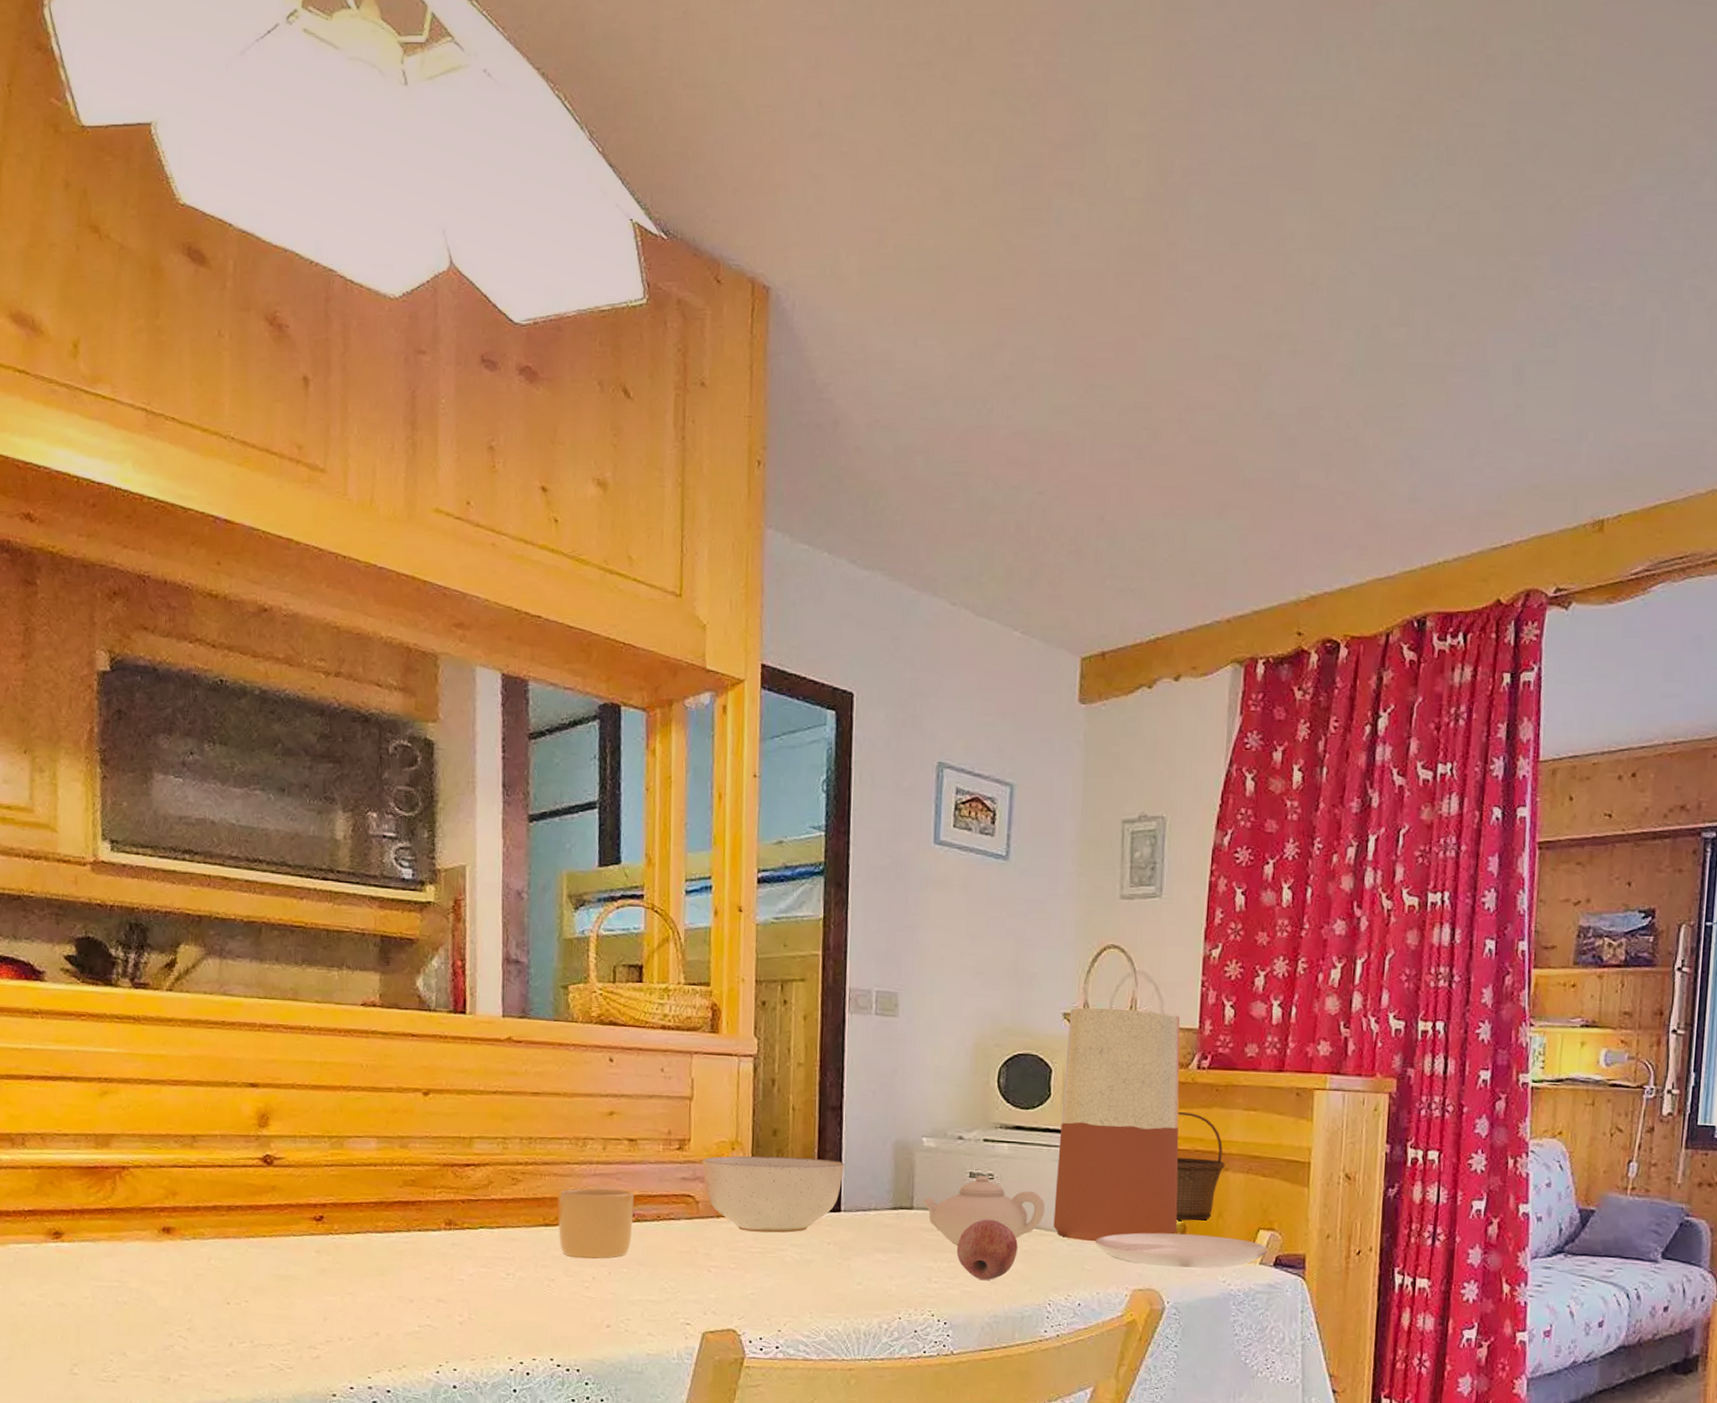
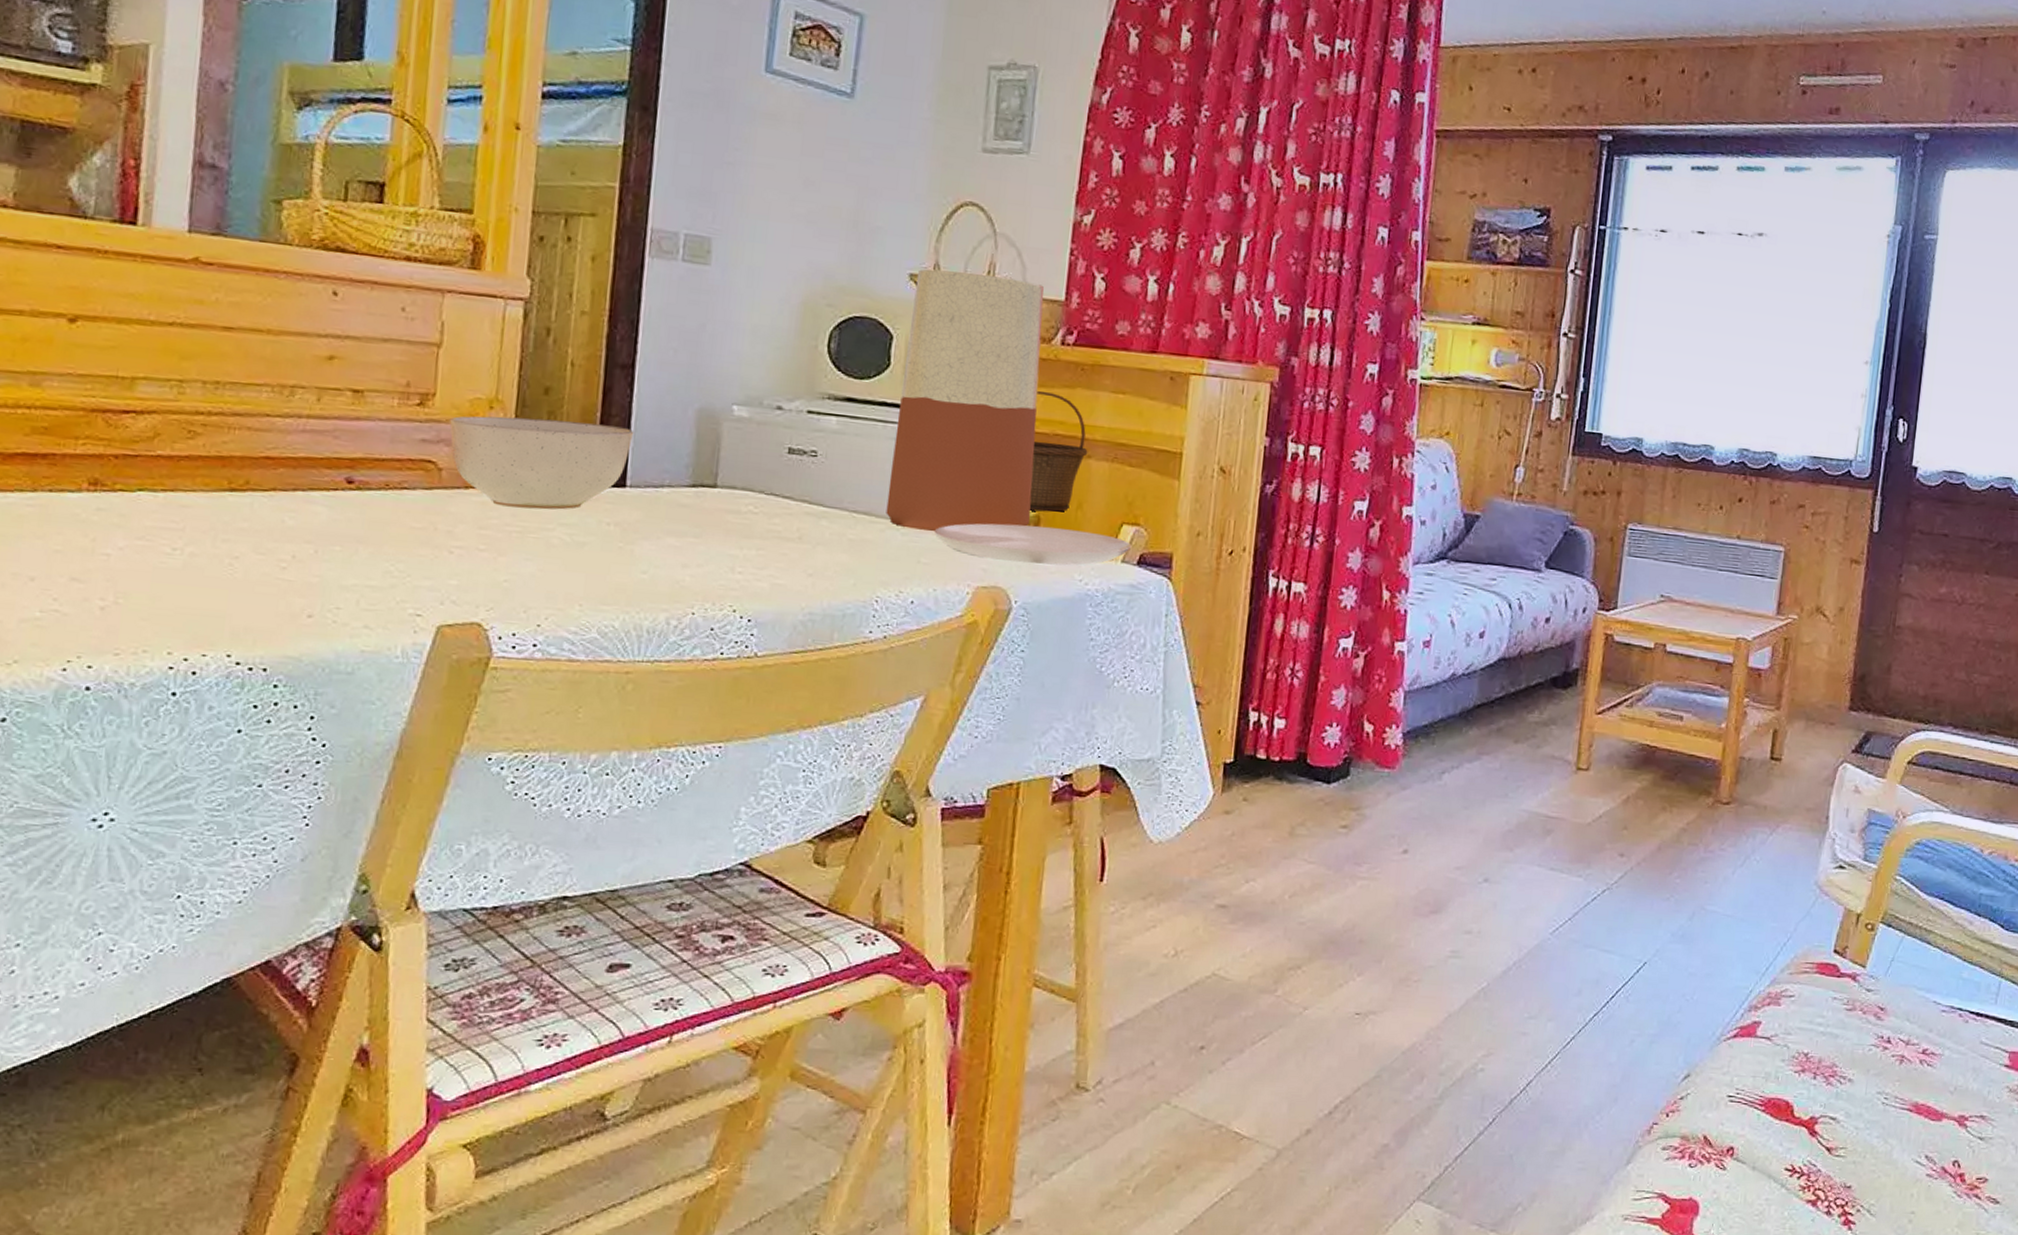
cup: present [557,1188,634,1259] -> none [248,446,356,534]
teapot: present [923,1175,1046,1245] -> none [730,451,878,531]
fruit: present [956,1219,1018,1281] -> none [767,501,843,573]

